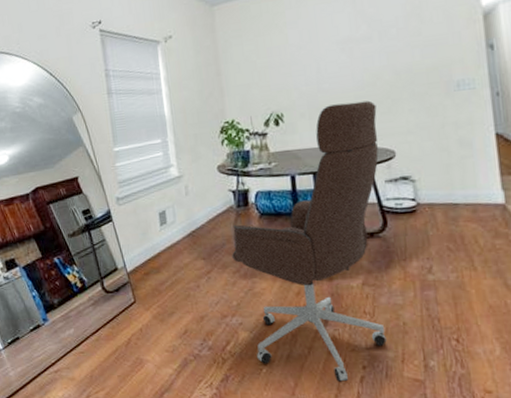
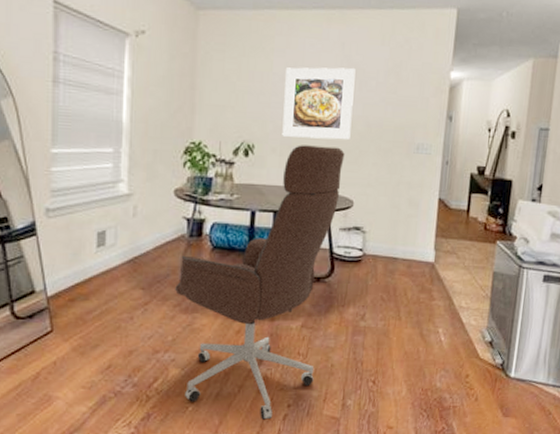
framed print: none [301,21,379,101] -> present [282,67,356,140]

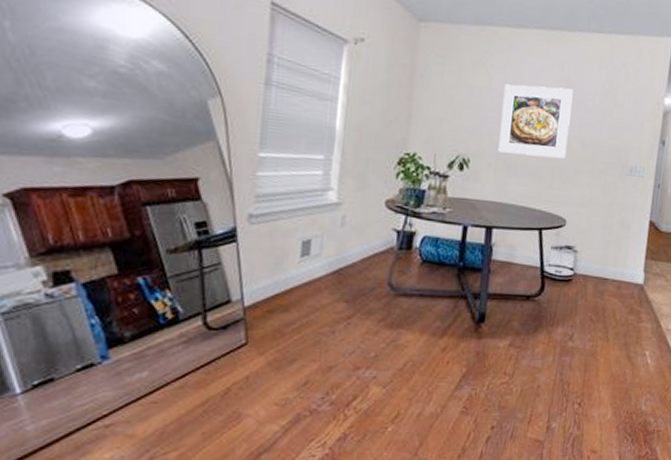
office chair: present [175,145,345,421] -> none [380,161,560,443]

